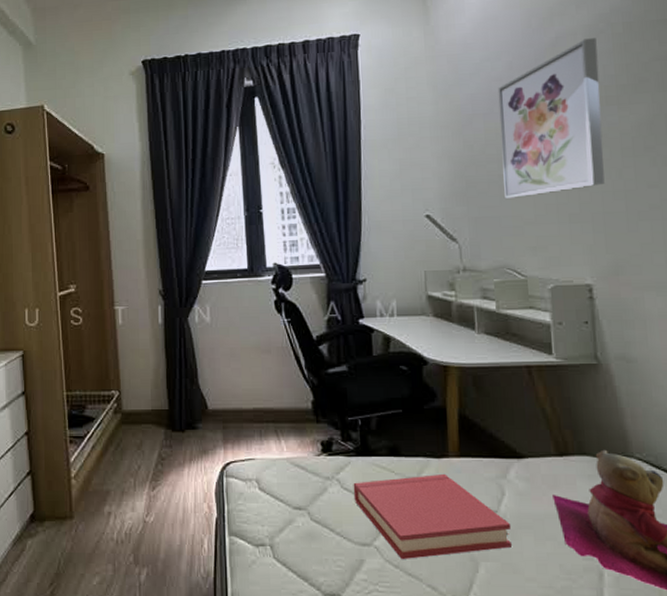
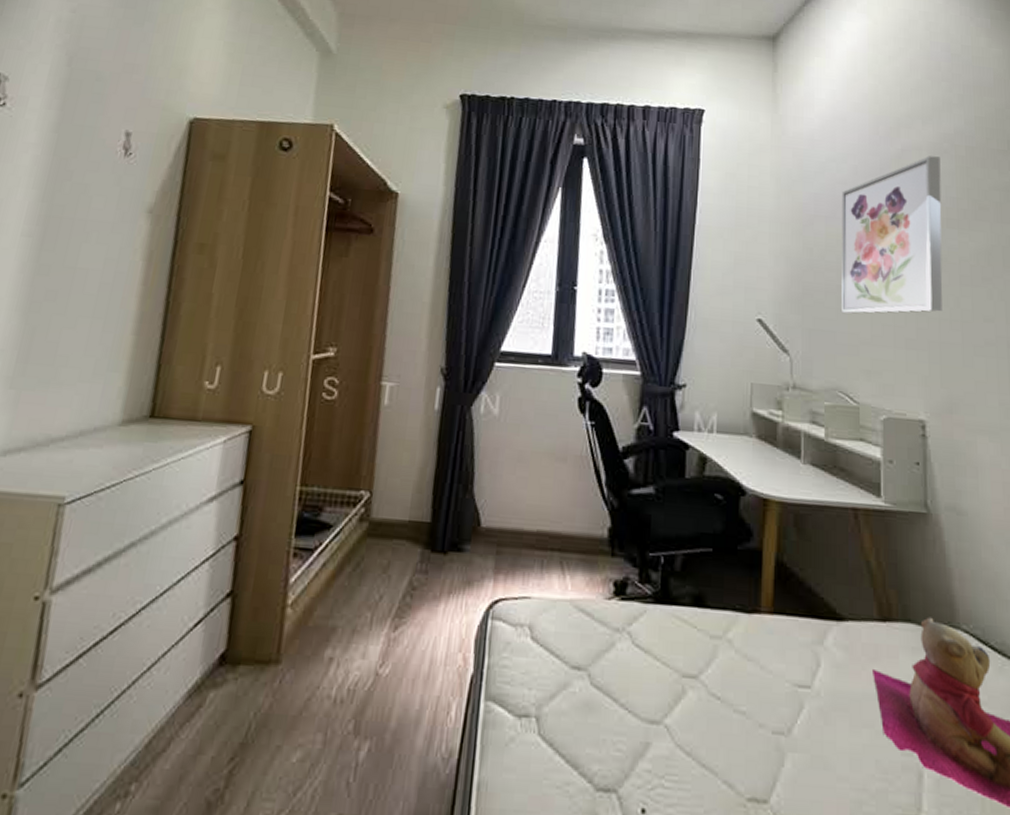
hardback book: present [353,473,512,559] -> none [645,633,825,745]

